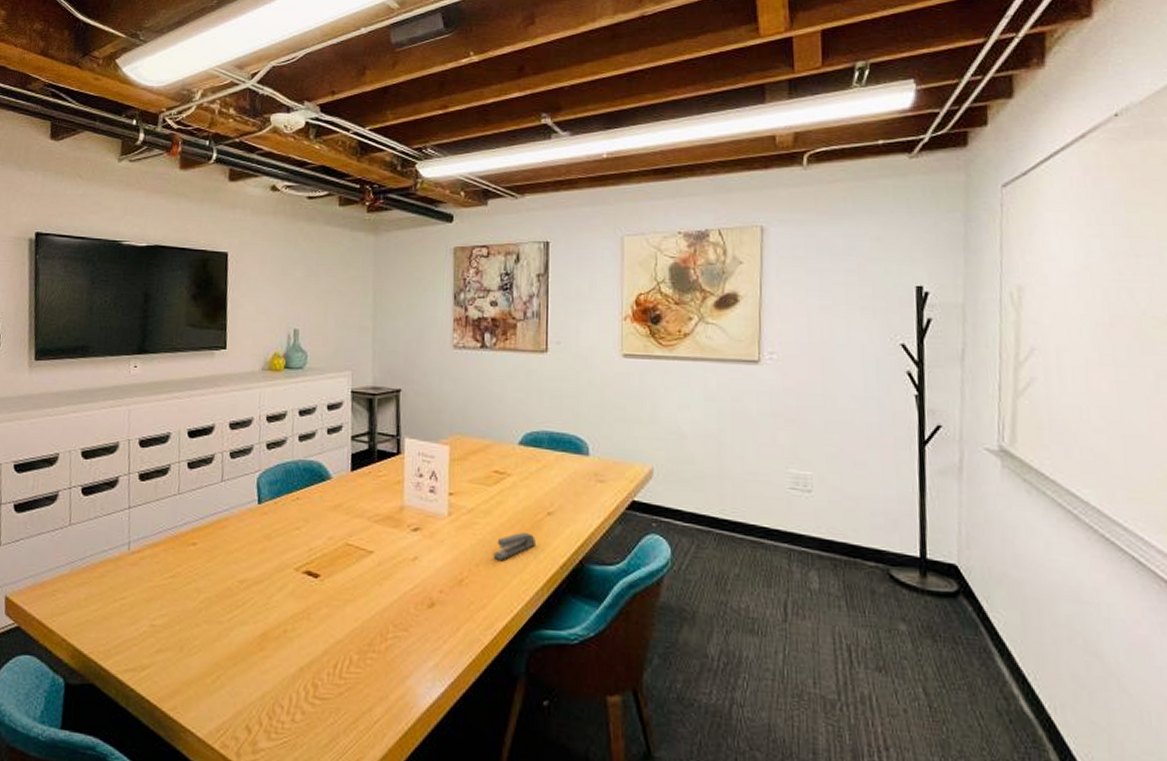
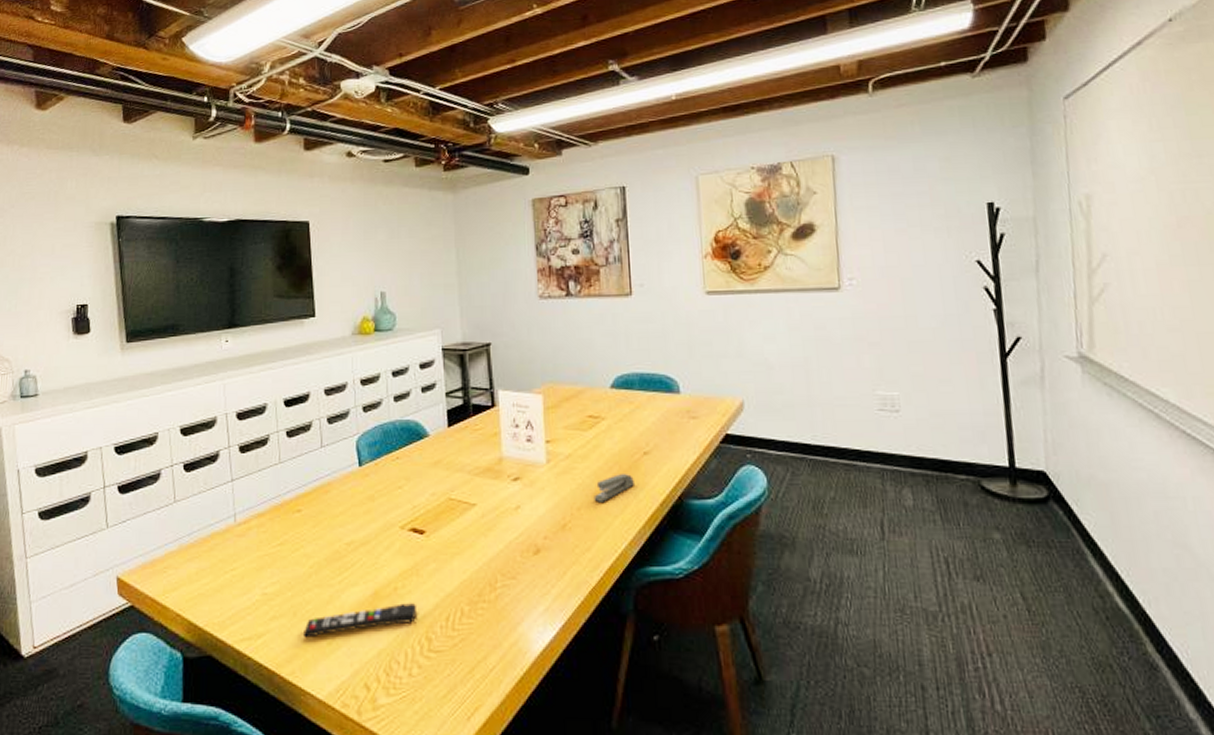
remote control: none [187,646,306,674] -> present [302,603,418,638]

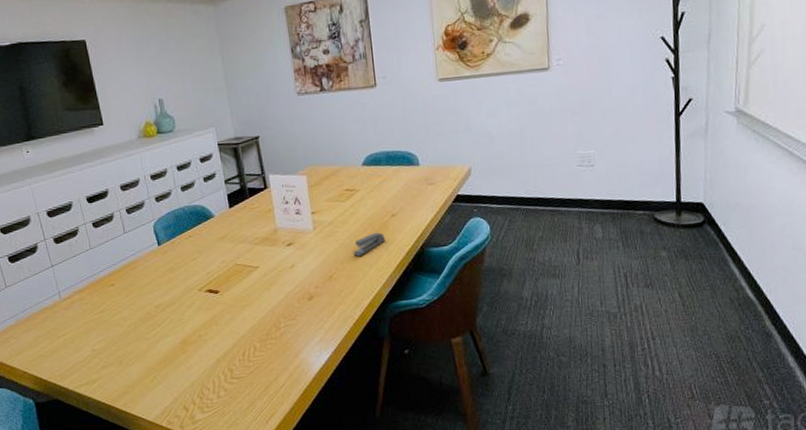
remote control: present [302,603,418,638] -> none [129,345,219,379]

